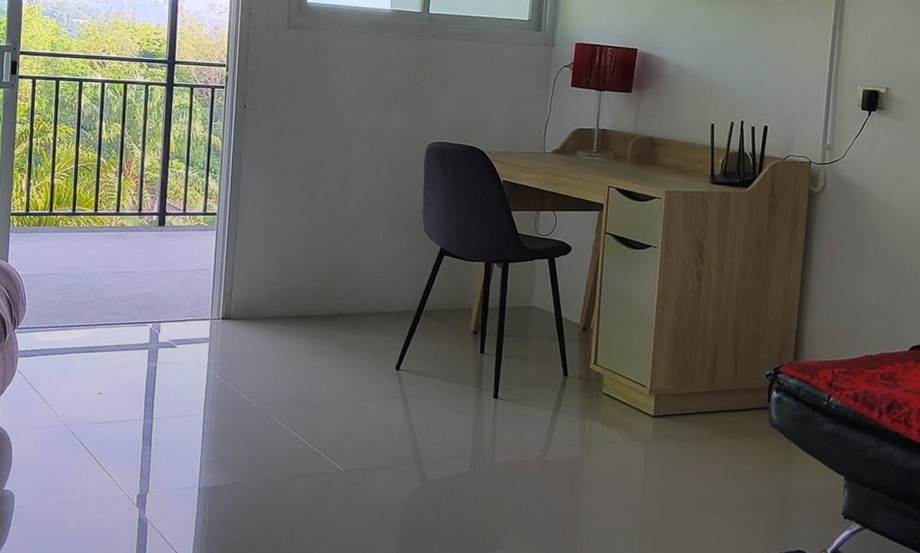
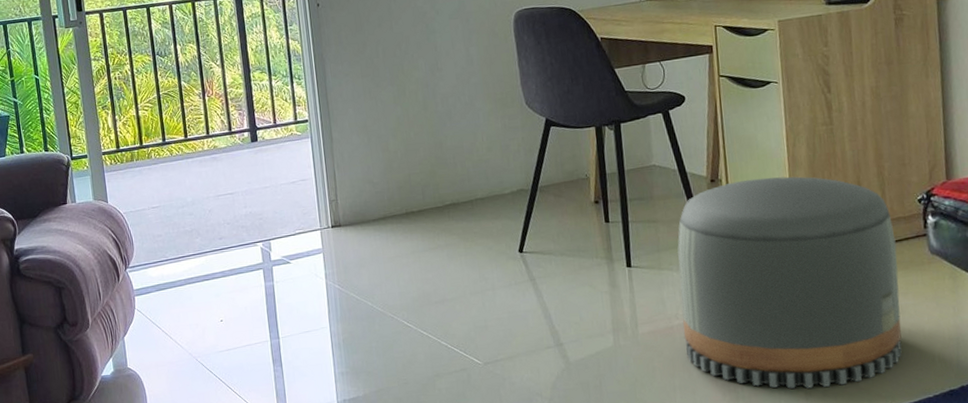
pouf: none [535,332,741,538] -> present [677,176,902,389]

